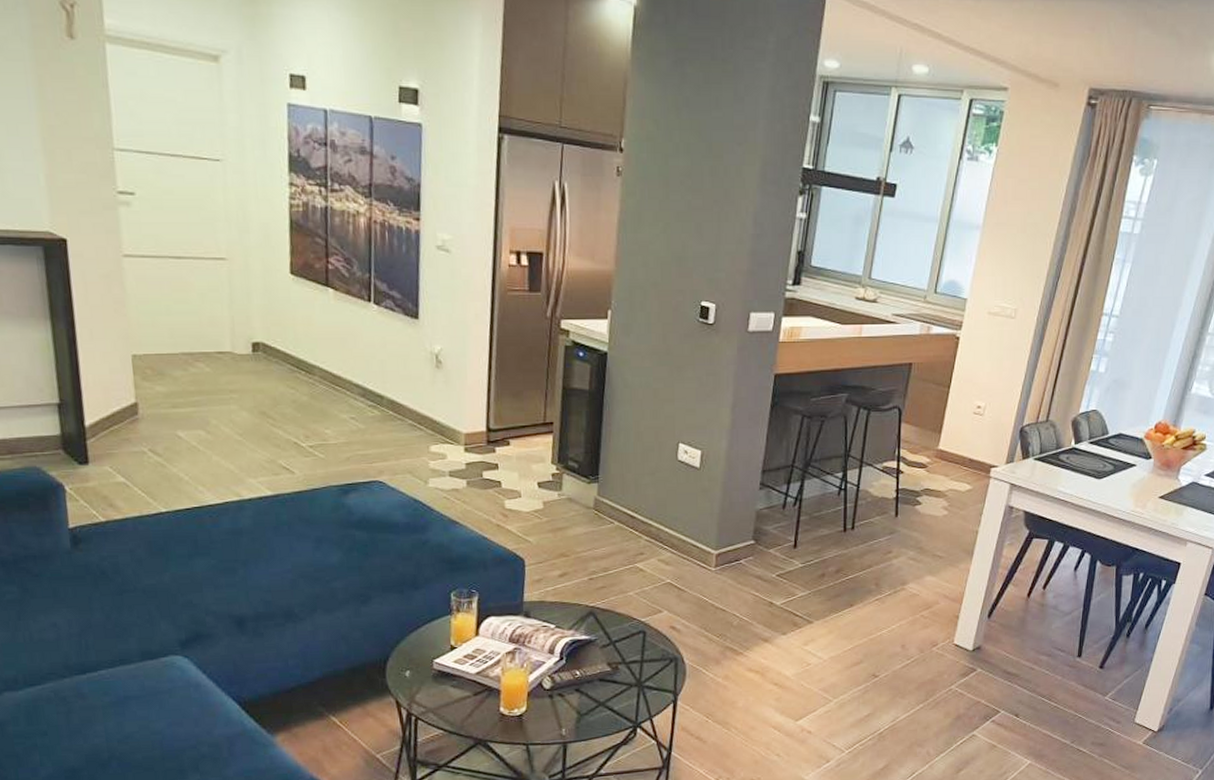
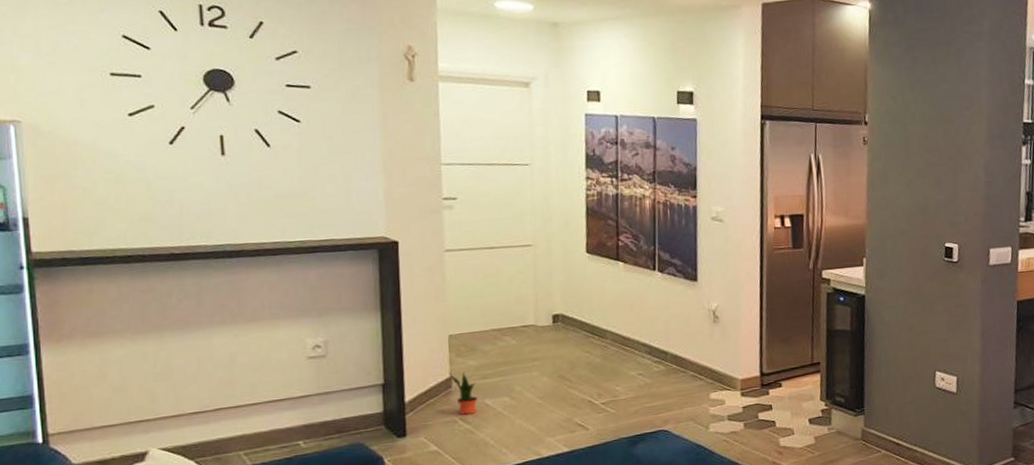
potted plant: none [134,398,169,446] -> present [449,372,478,415]

